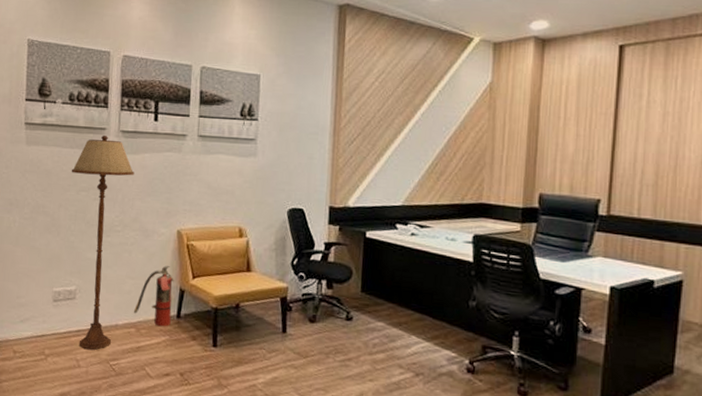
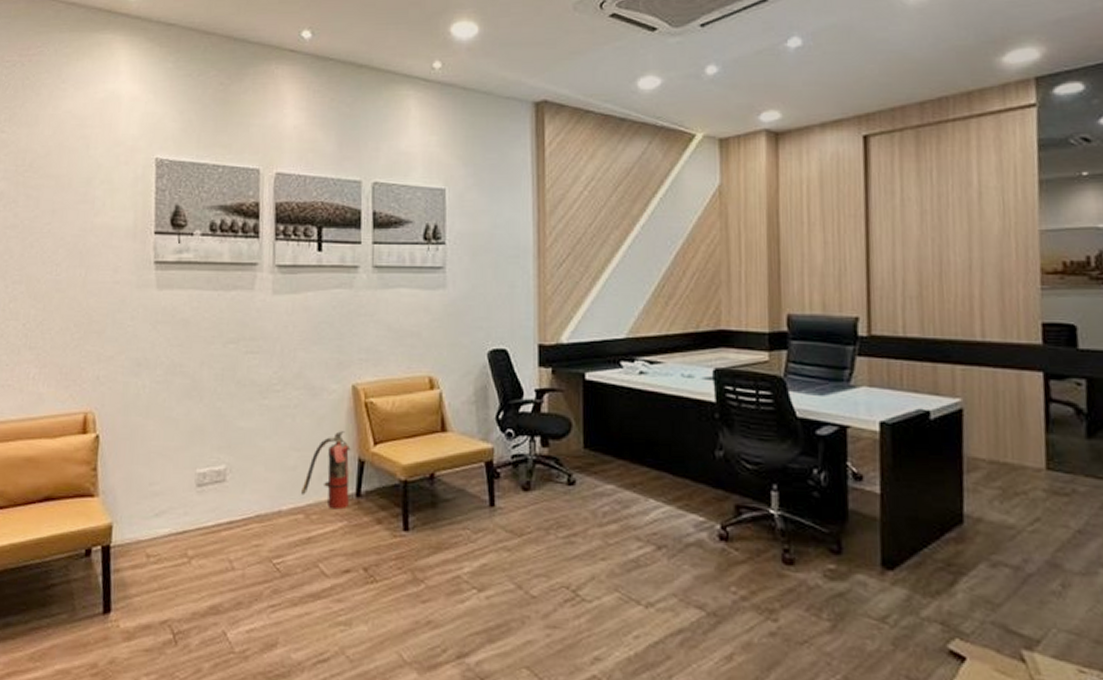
floor lamp: present [71,136,134,350] -> none [215,272,295,547]

